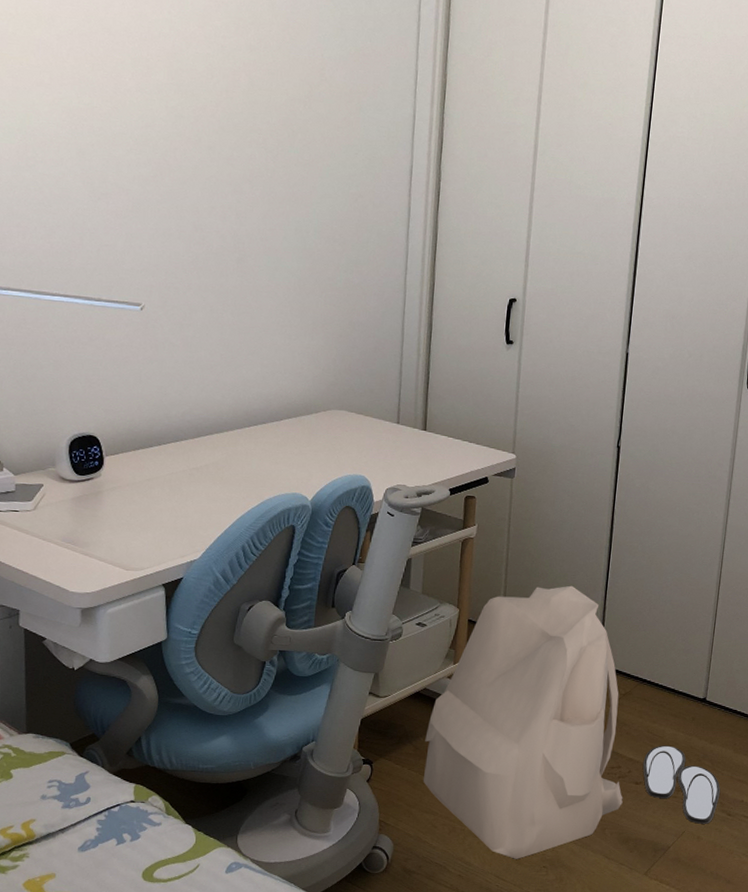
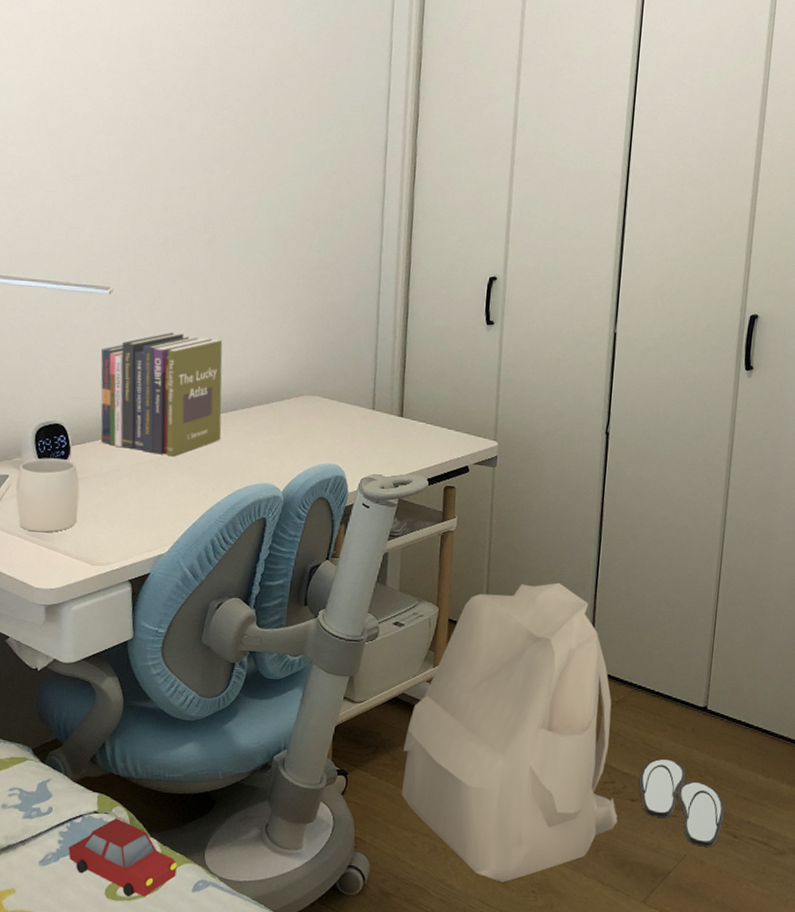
mug: none [50,468,114,540] -> present [16,458,80,533]
toy car: none [106,807,211,879] -> present [68,818,177,897]
books: none [133,348,253,467] -> present [100,332,223,457]

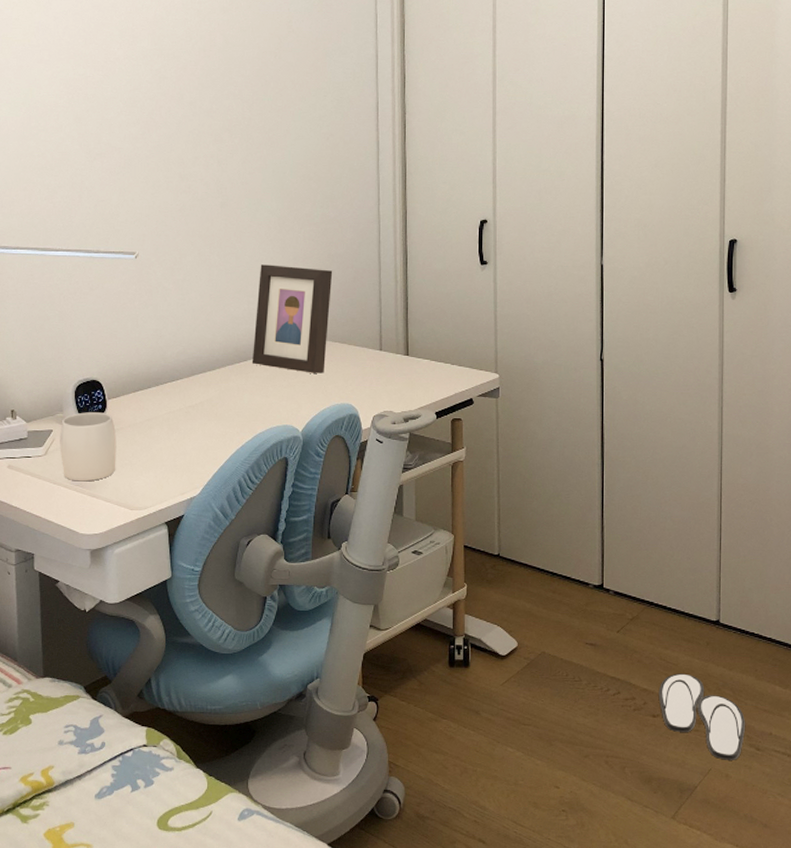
toy car: present [68,818,177,897] -> none [121,751,223,828]
books: present [100,332,223,457] -> none [130,290,243,405]
picture frame: none [232,309,327,431] -> present [251,264,333,373]
backpack: present [401,582,618,883] -> none [429,505,641,803]

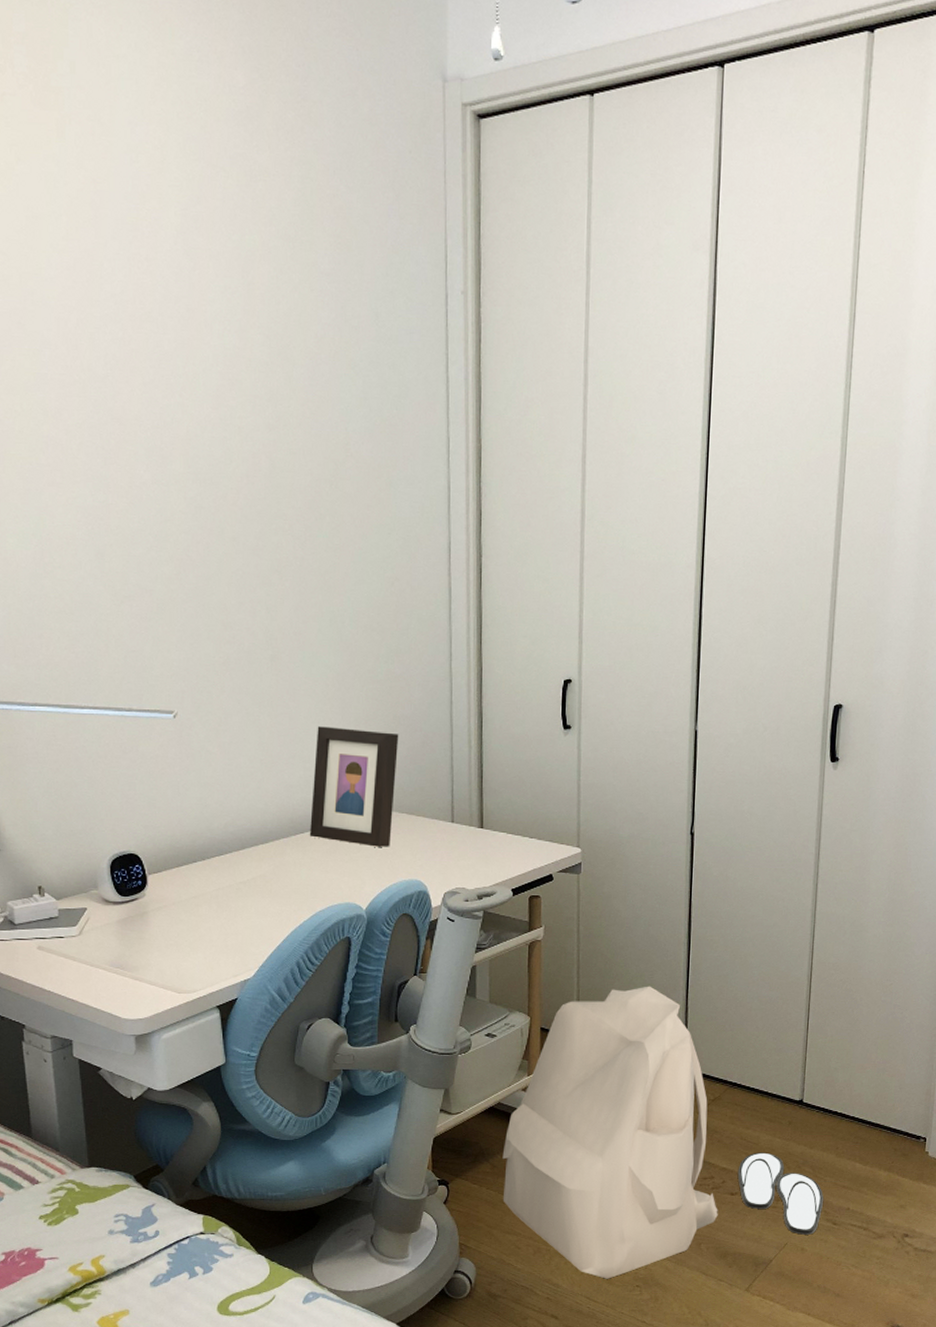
mug: present [60,412,117,482] -> none [95,889,160,964]
backpack: none [429,505,641,803] -> present [502,986,718,1279]

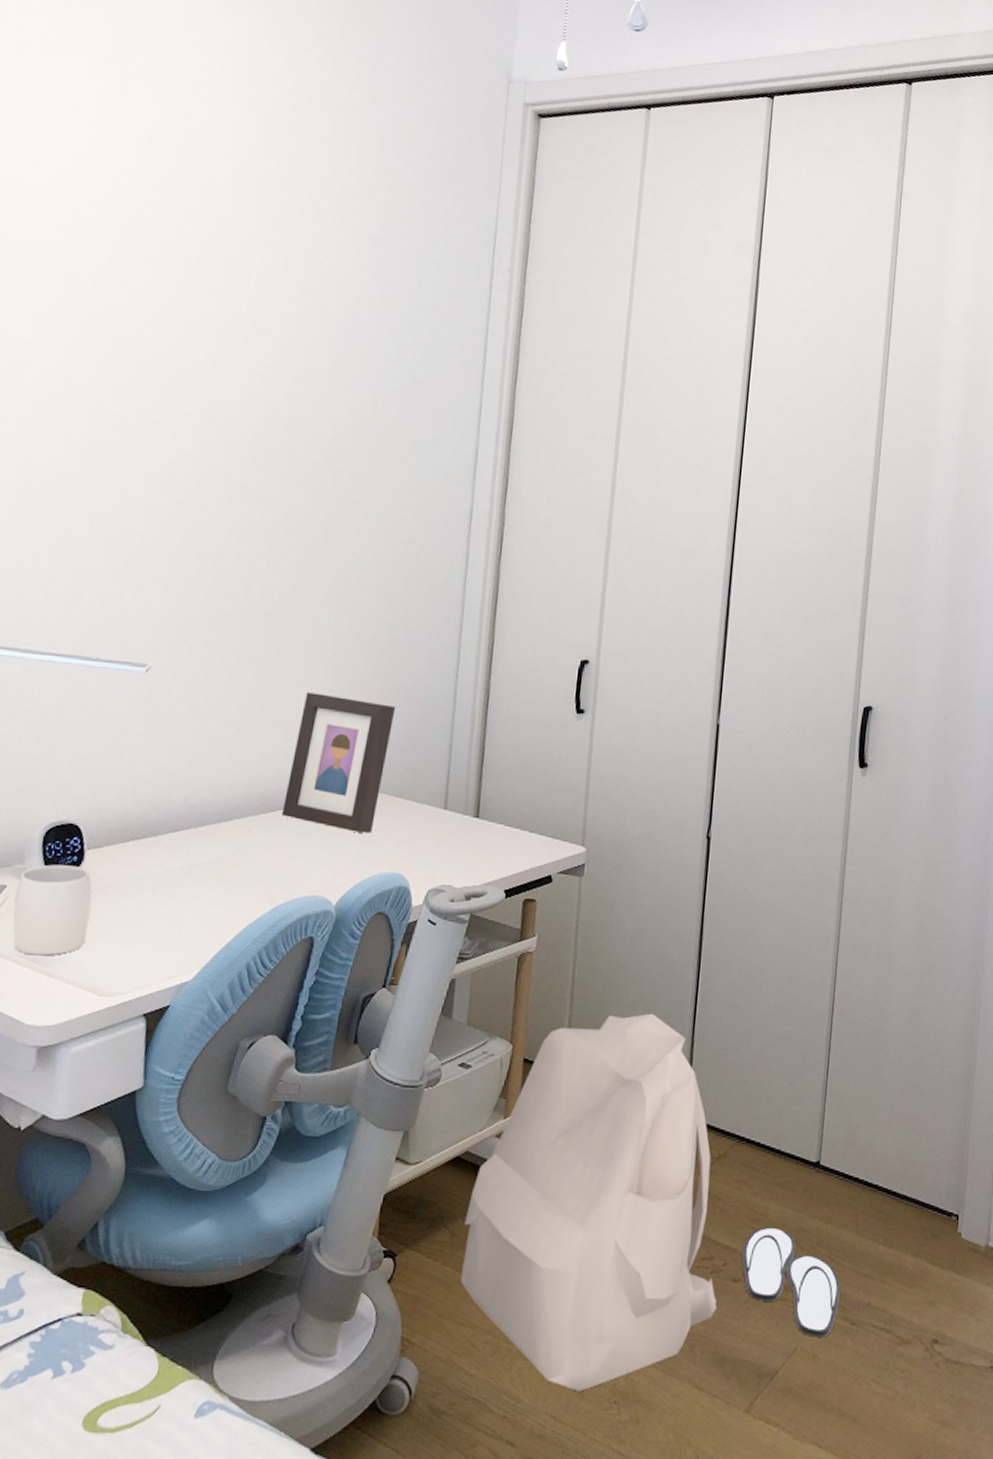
mug: none [95,889,160,964] -> present [13,864,93,956]

